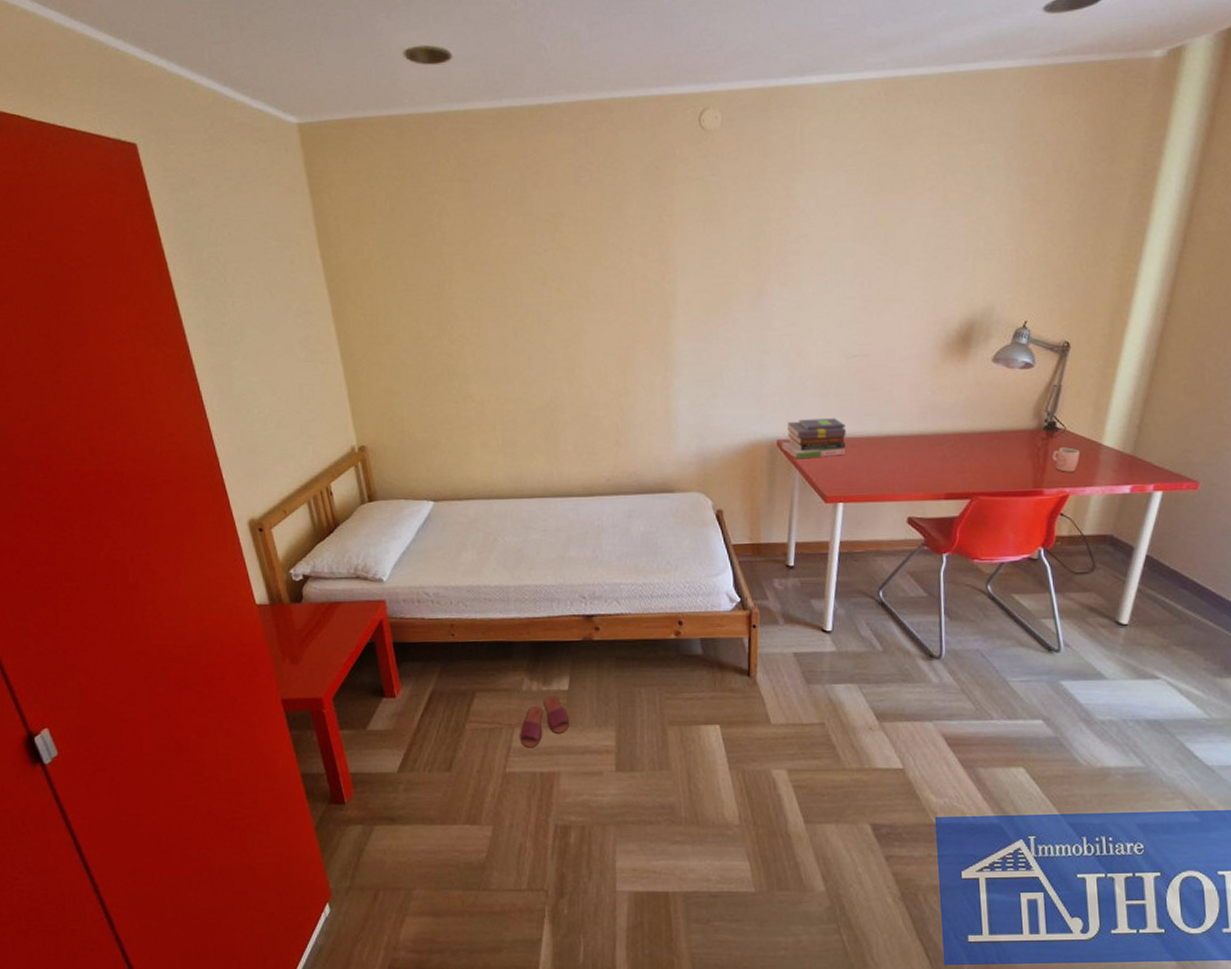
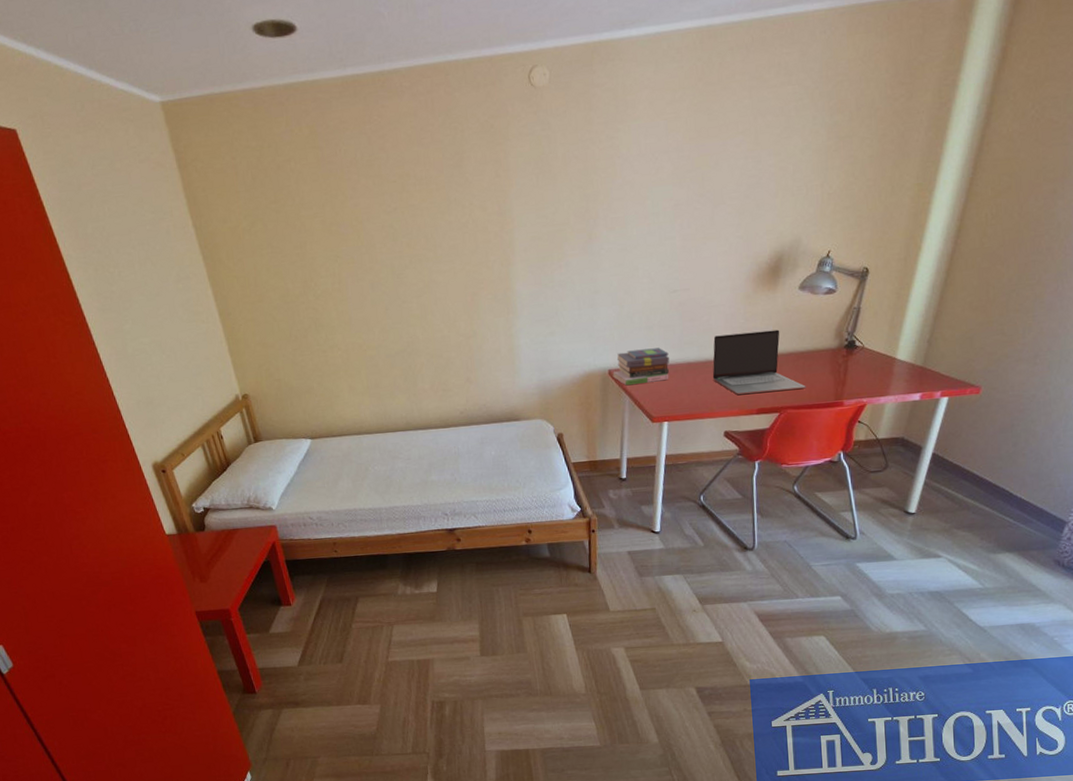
slippers: present [520,695,570,748] -> none [398,596,440,641]
laptop: none [894,405,1001,477] -> present [712,329,806,396]
mug: present [1052,447,1081,472] -> none [852,362,877,385]

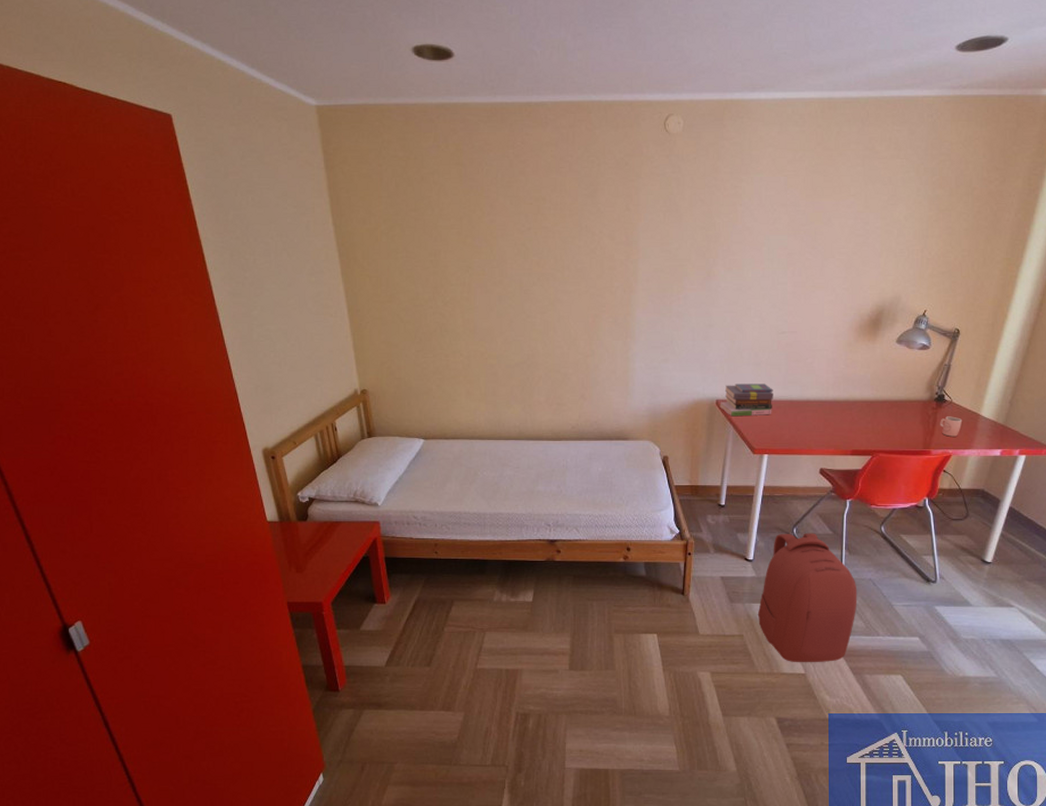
backpack: none [668,498,773,632] -> present [757,533,858,663]
laptop: present [712,329,806,396] -> none [812,378,898,436]
mug: none [852,362,877,385] -> present [940,416,963,437]

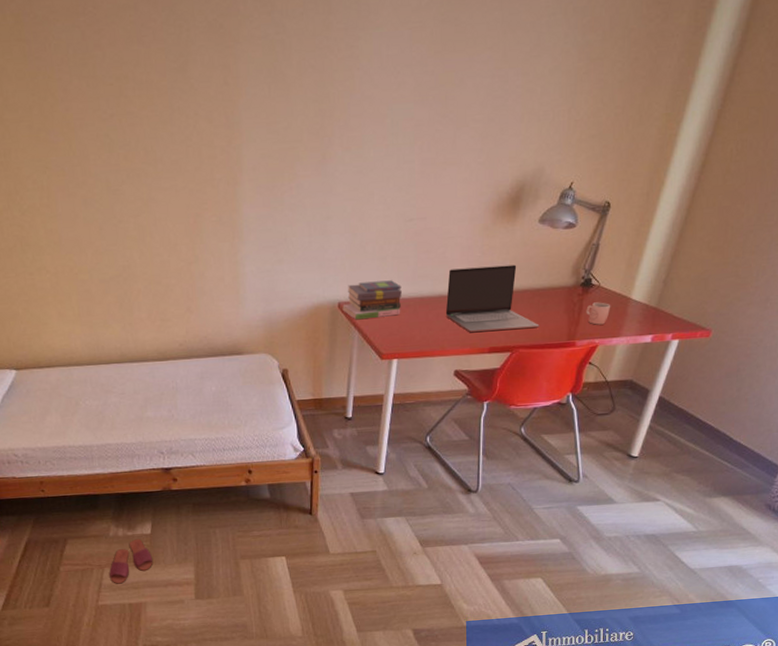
slippers: none [490,605,532,649] -> present [109,538,153,584]
backpack: present [757,533,858,663] -> none [390,440,496,574]
laptop: none [812,378,898,436] -> present [445,264,540,333]

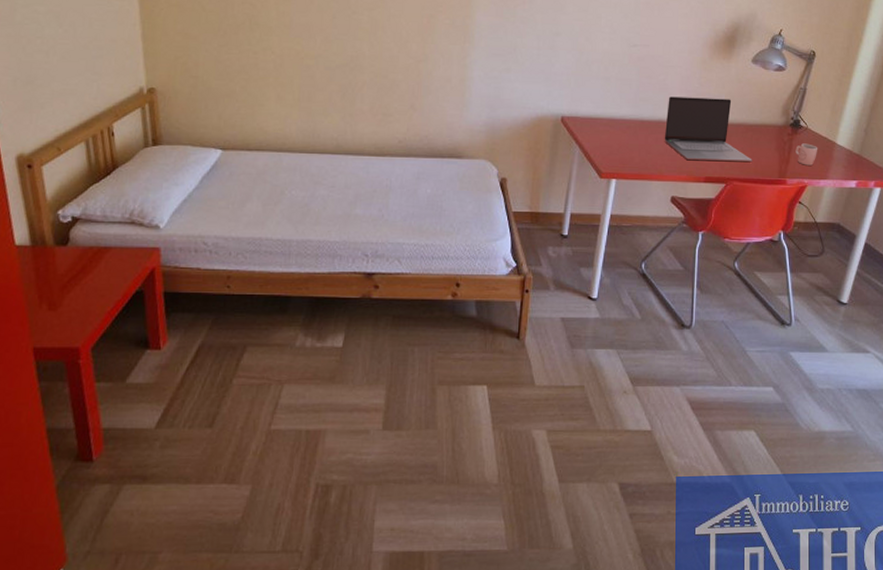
slippers: present [109,538,153,584] -> none [289,352,341,405]
books: present [342,280,402,320] -> none [565,99,623,136]

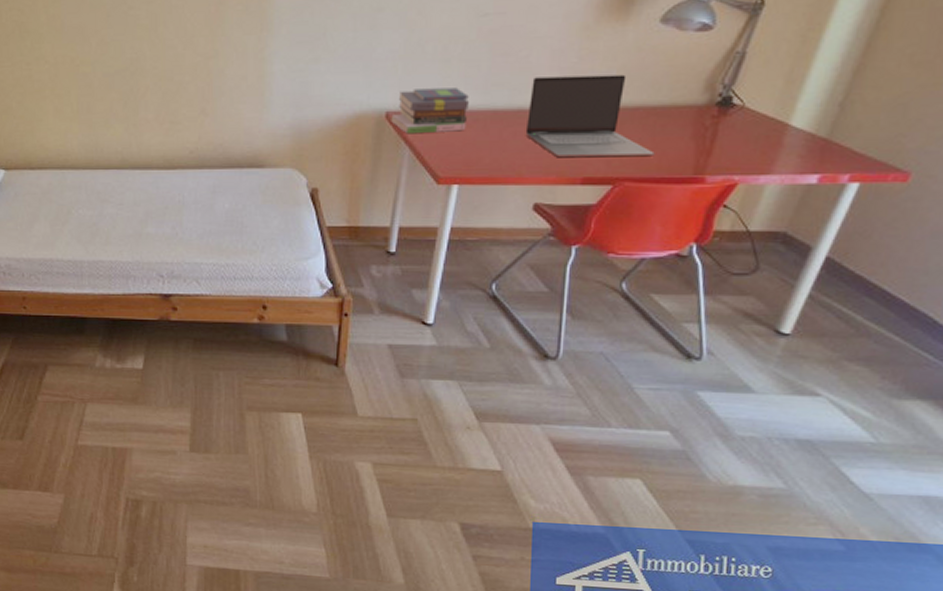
books: none [565,99,623,136] -> present [391,88,469,134]
mug: present [795,143,818,166] -> none [722,127,760,157]

